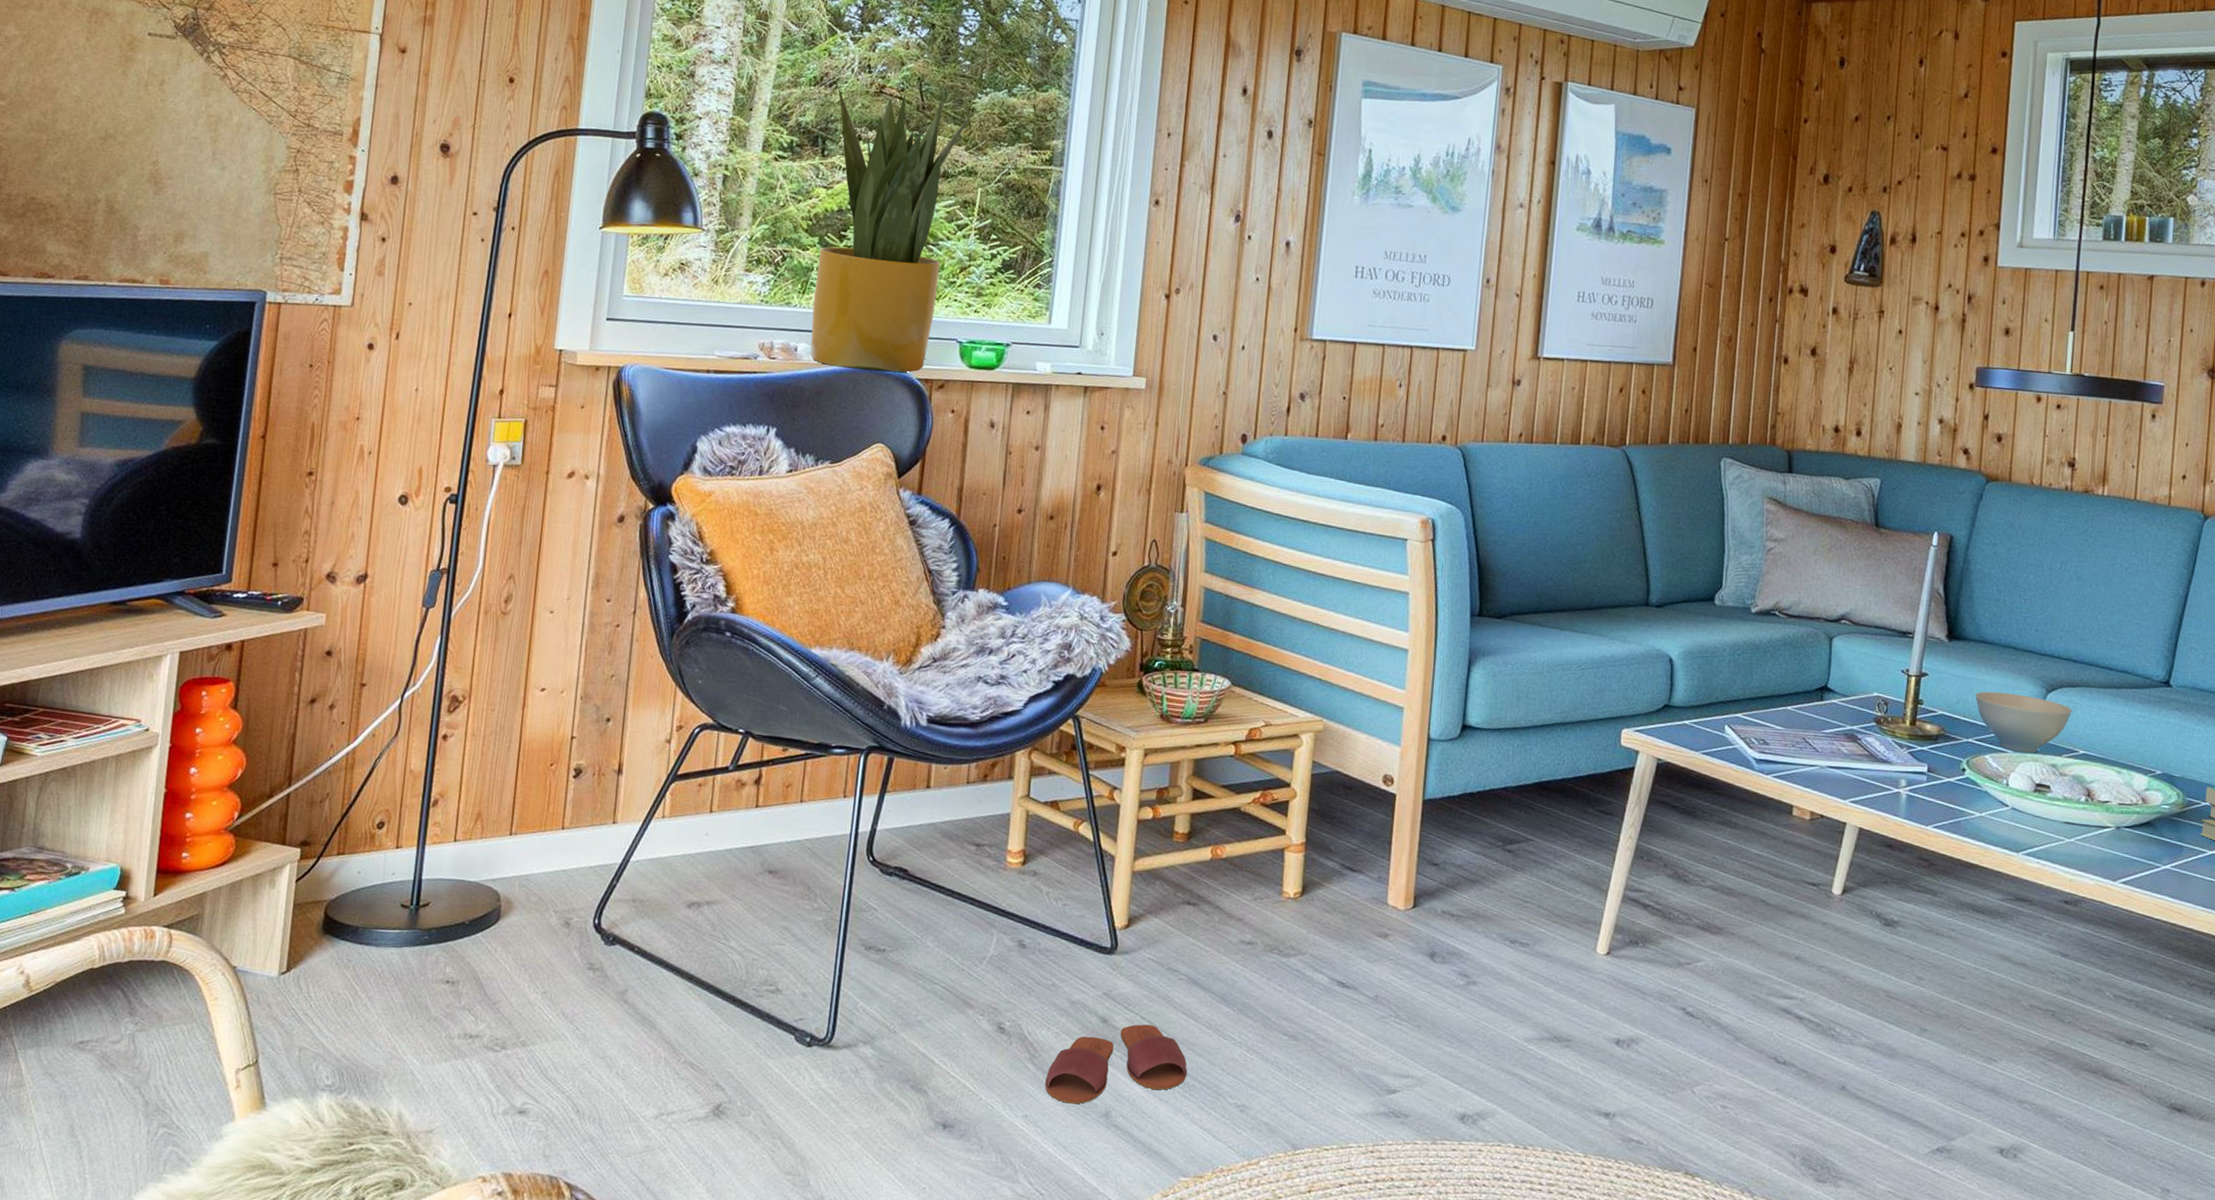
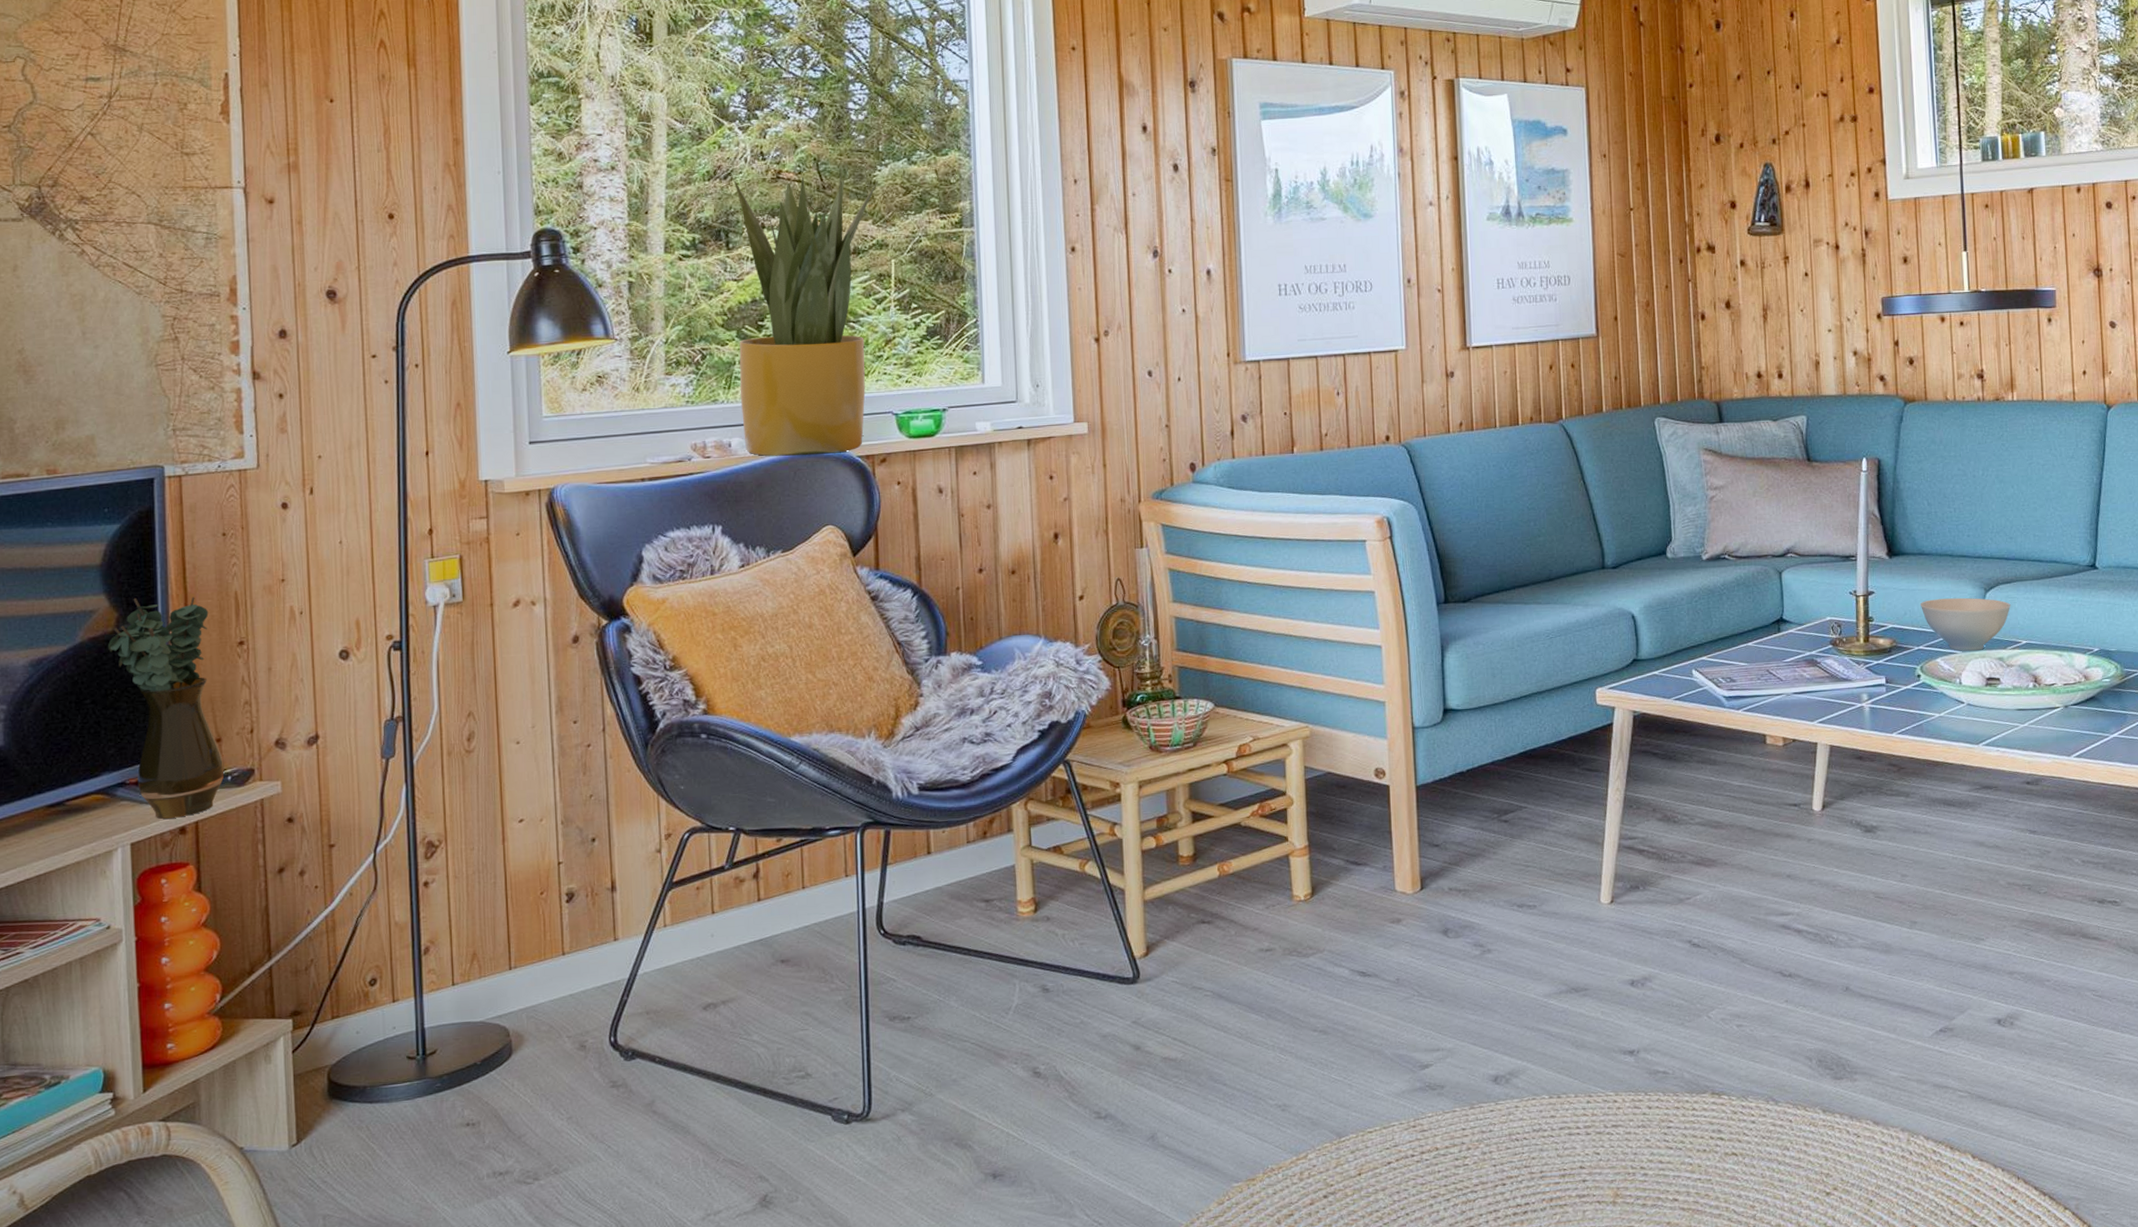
vase: none [189,414,285,634] -> present [108,597,225,819]
slippers: present [1045,1024,1188,1104] -> none [1088,1044,1226,1133]

